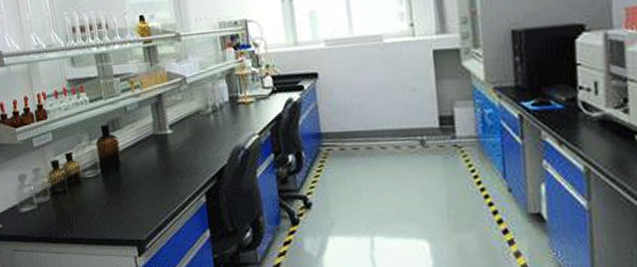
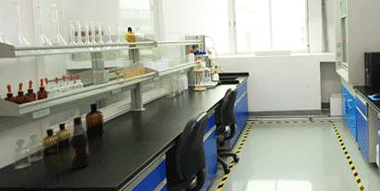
bottle: none [80,142,108,214] -> present [69,116,90,169]

